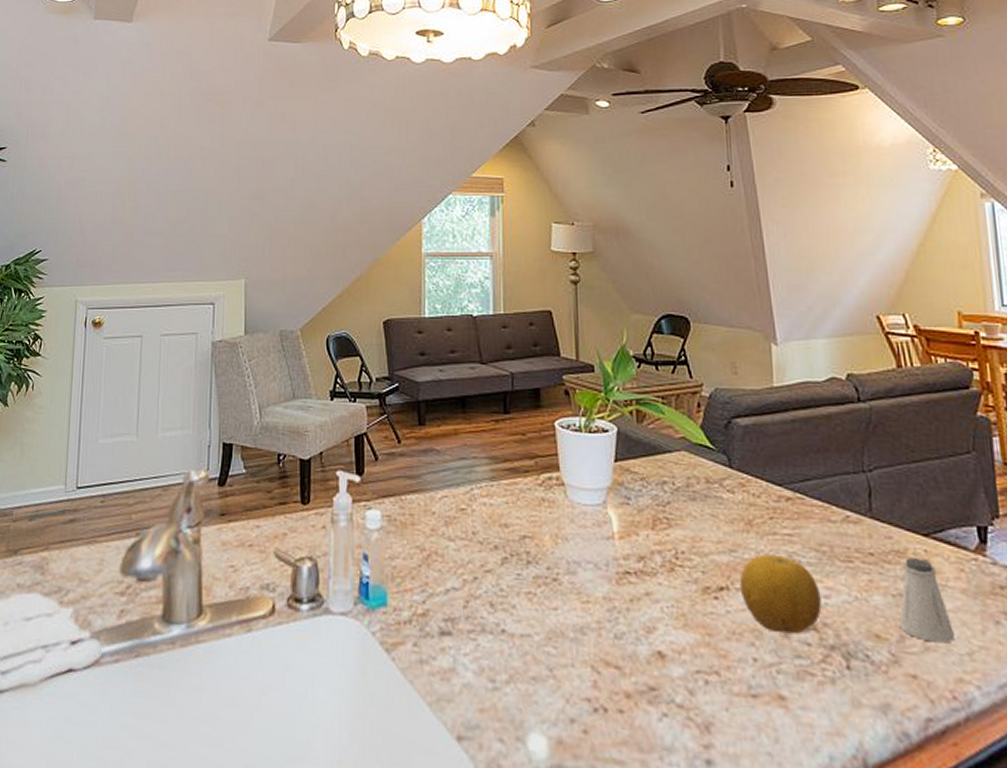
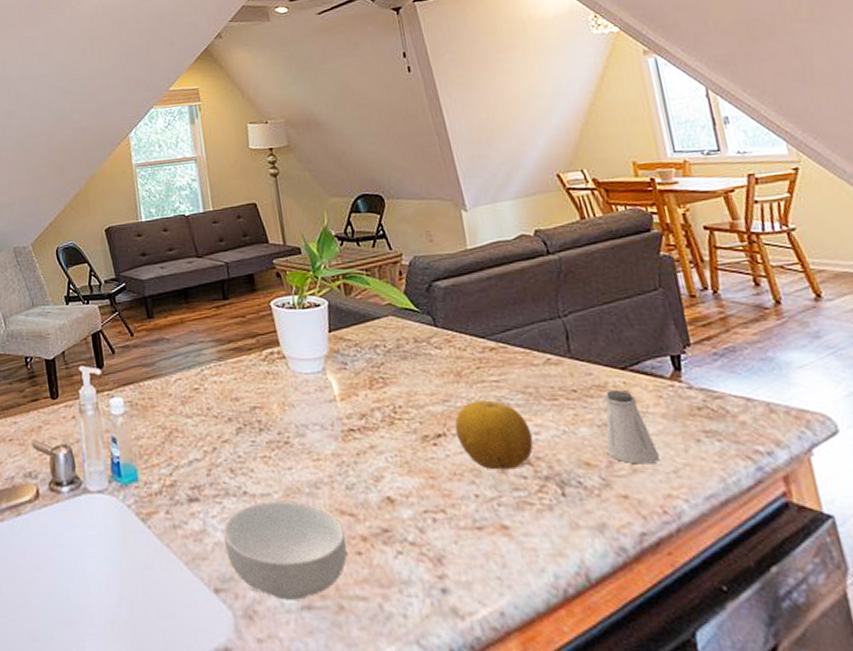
cereal bowl: none [475,643,608,758] -> present [223,501,347,600]

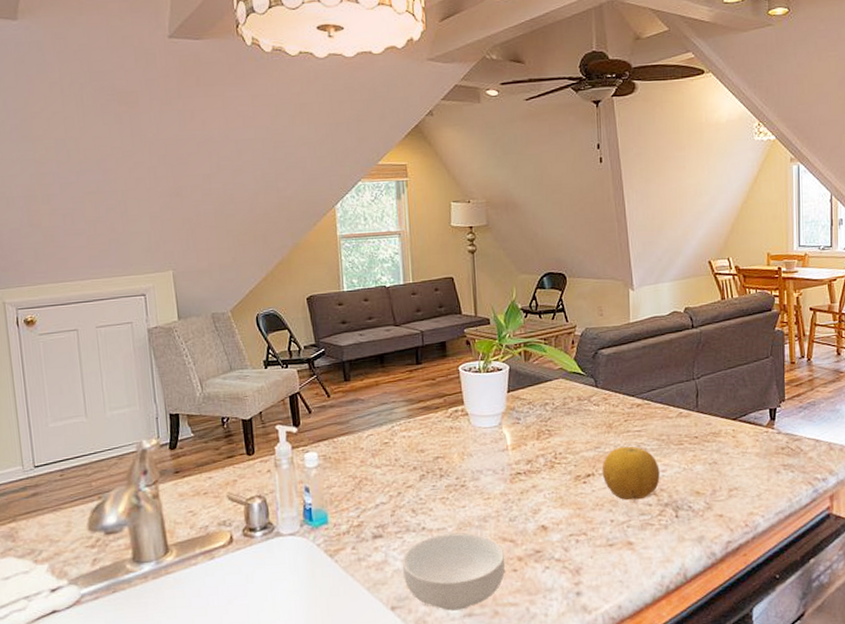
saltshaker: present [604,390,660,464] -> none [713,436,749,492]

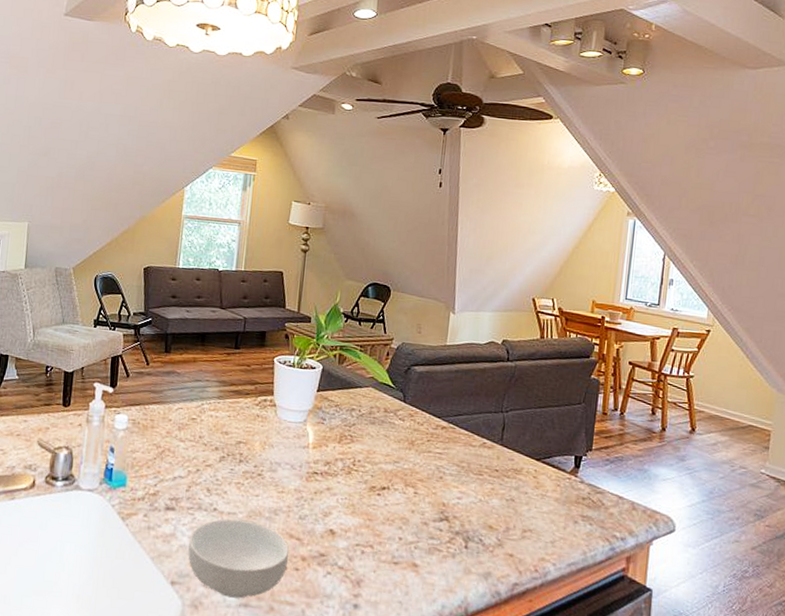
fruit: present [602,446,660,501] -> none [397,465,456,523]

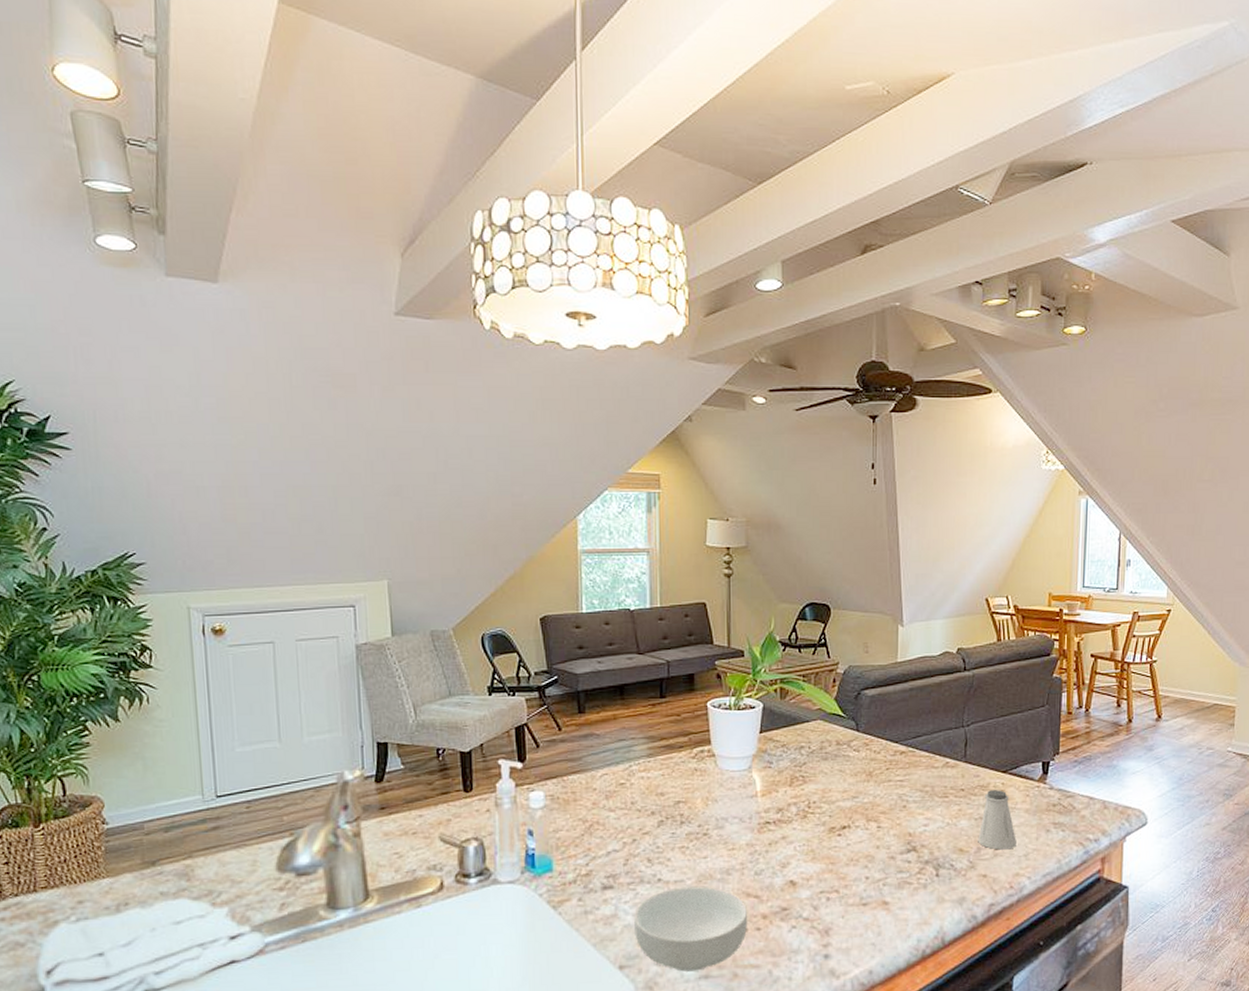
saltshaker: none [507,475,545,534] -> present [978,790,1016,850]

